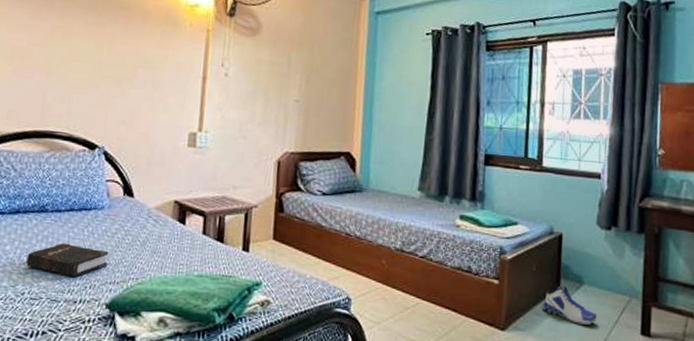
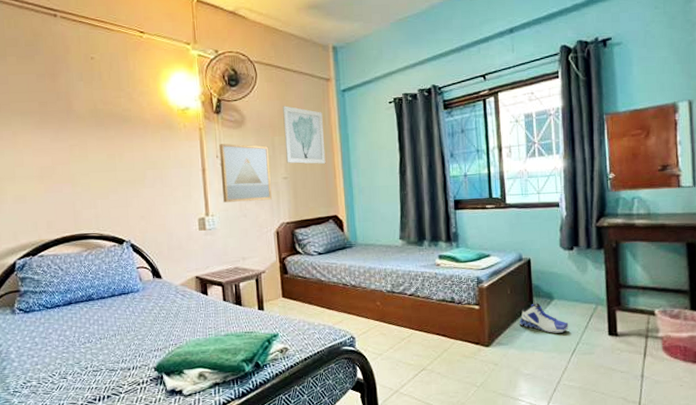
hardback book: present [26,242,109,277] -> none [84,323,150,349]
wall art: none [221,51,283,124] -> present [219,143,272,203]
wall art: none [301,19,350,92] -> present [283,106,326,164]

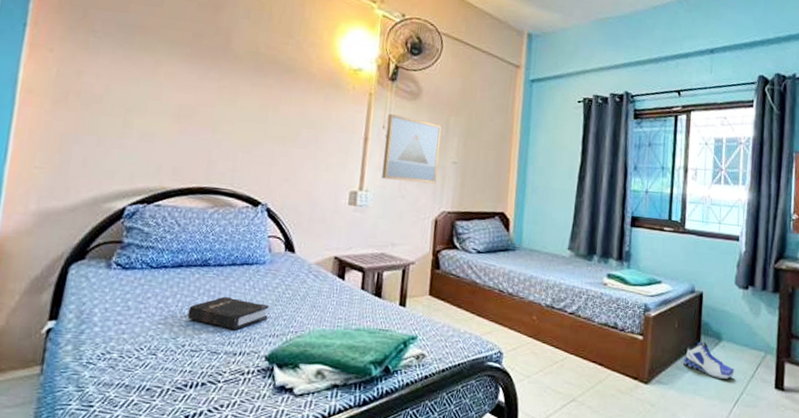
hardback book: none [84,323,150,349] -> present [187,296,270,330]
wall art: present [283,106,326,164] -> none [459,85,506,155]

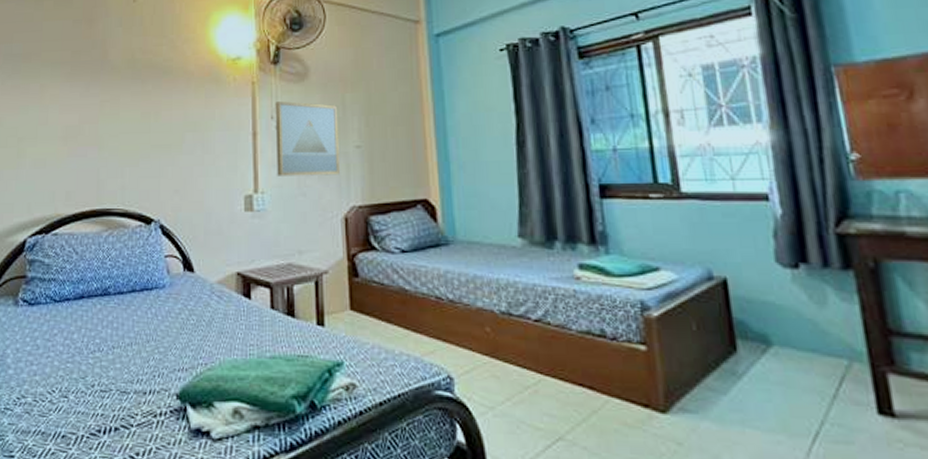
hardback book: present [187,296,270,330] -> none [94,327,174,364]
sneaker: present [683,341,734,379] -> none [715,348,802,402]

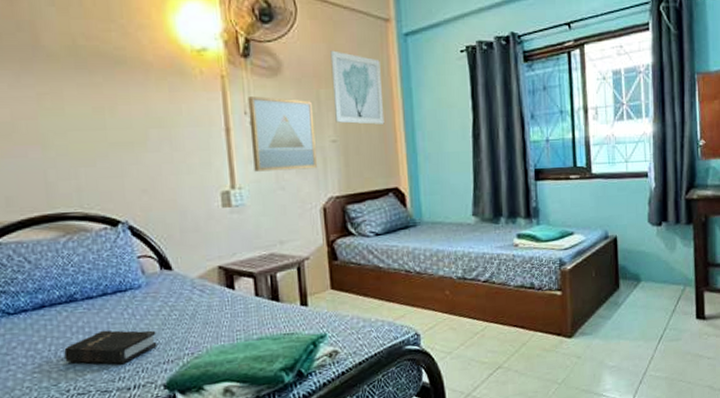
hardback book: none [94,327,174,364] -> present [64,330,157,364]
wall art: none [357,54,413,130] -> present [330,50,385,125]

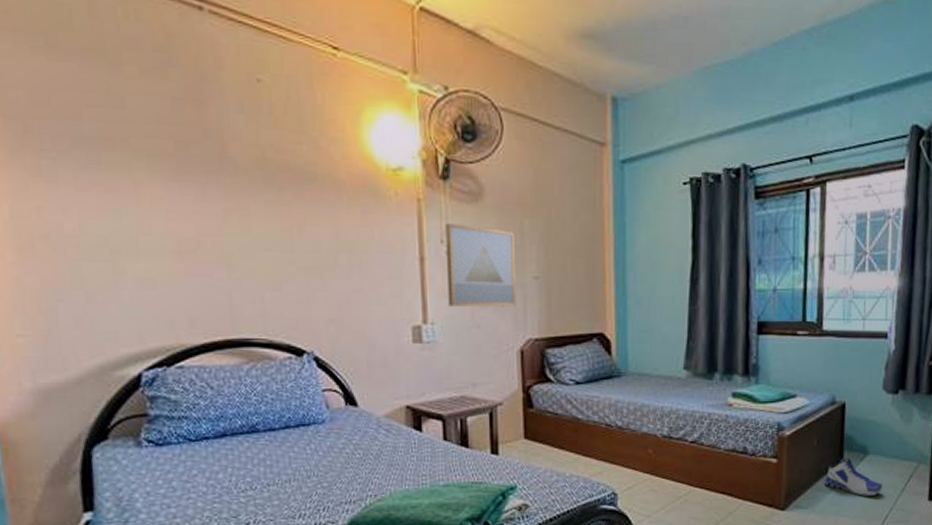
hardback book: present [64,330,157,364] -> none [245,464,340,500]
wall art: present [330,50,385,125] -> none [537,176,593,262]
sneaker: none [605,286,655,319] -> present [824,458,882,496]

